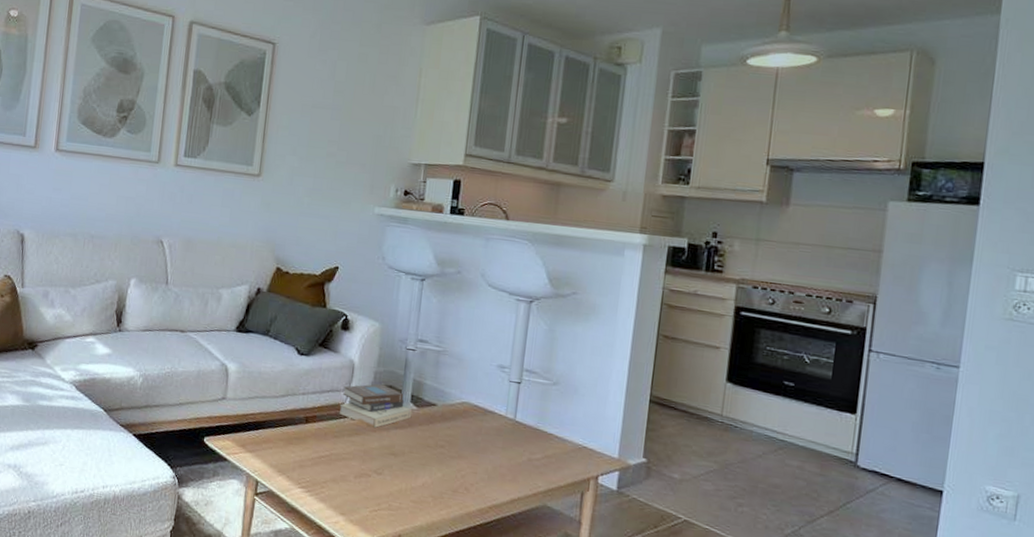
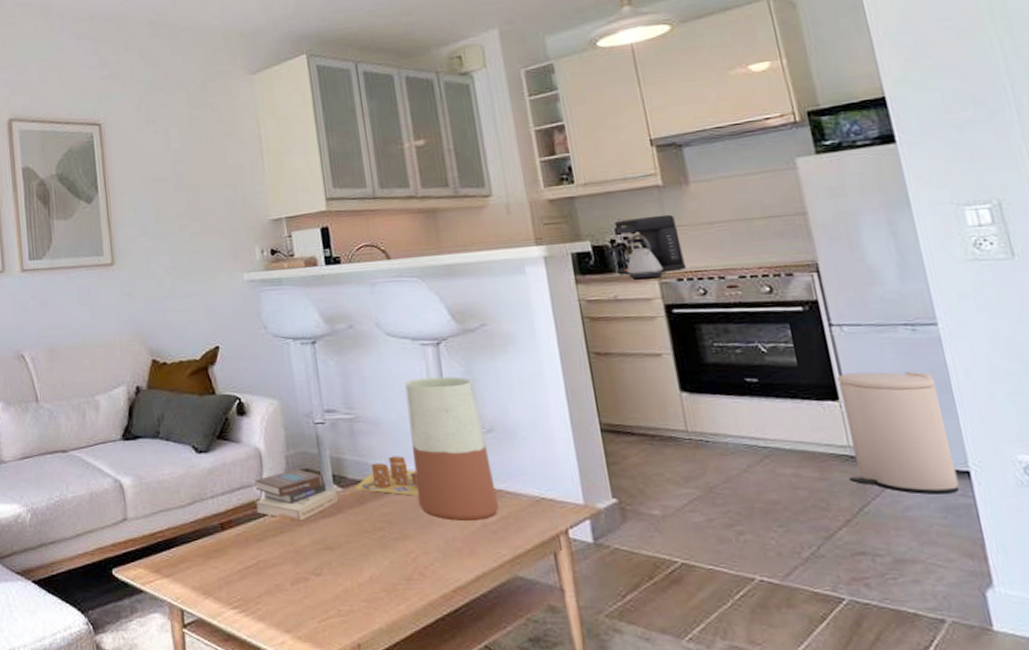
candle: none [426,389,484,426] -> present [352,456,419,496]
vase: none [479,327,553,455] -> present [404,376,499,521]
coffee maker: none [704,225,767,280] -> present [614,214,687,275]
kettle: none [712,240,744,283] -> present [627,233,664,280]
pedal bin: none [843,393,941,506] -> present [837,371,960,494]

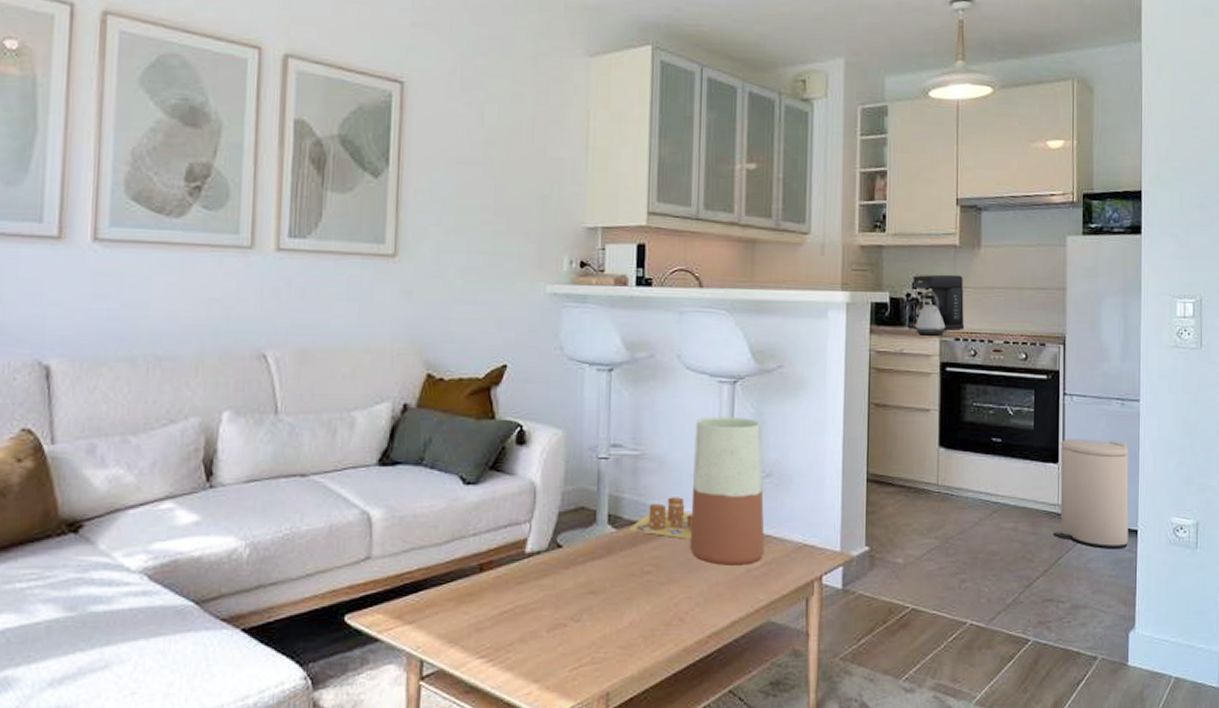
books: present [255,469,339,522] -> none [521,507,611,565]

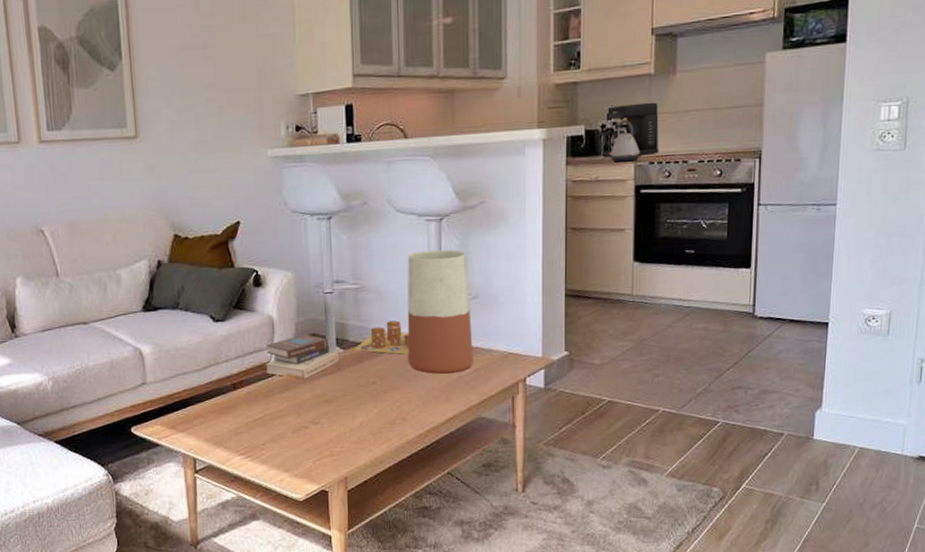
books: none [521,507,611,565] -> present [265,334,340,380]
pedal bin: present [1053,439,1129,549] -> none [744,244,823,341]

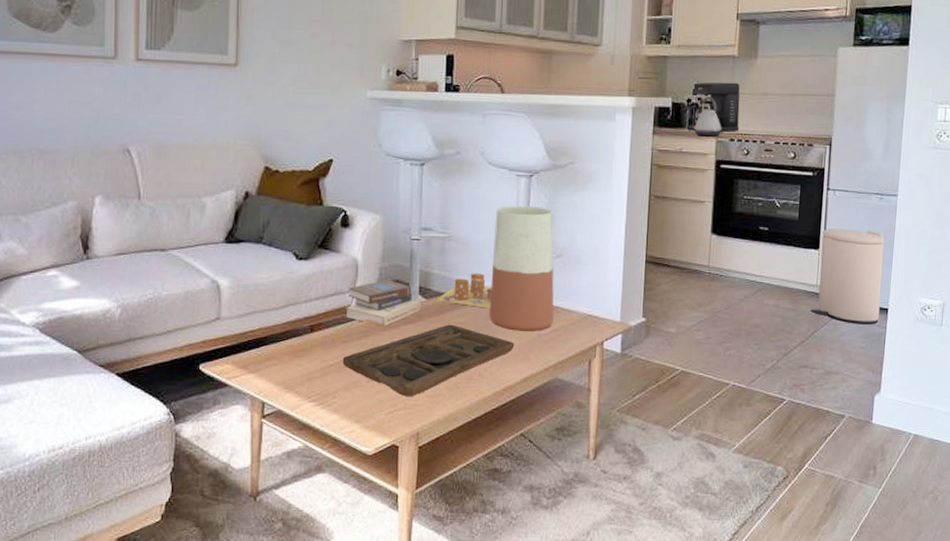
decorative tray: none [266,372,436,444] -> present [342,324,515,396]
pedal bin: none [744,244,823,341] -> present [811,228,885,324]

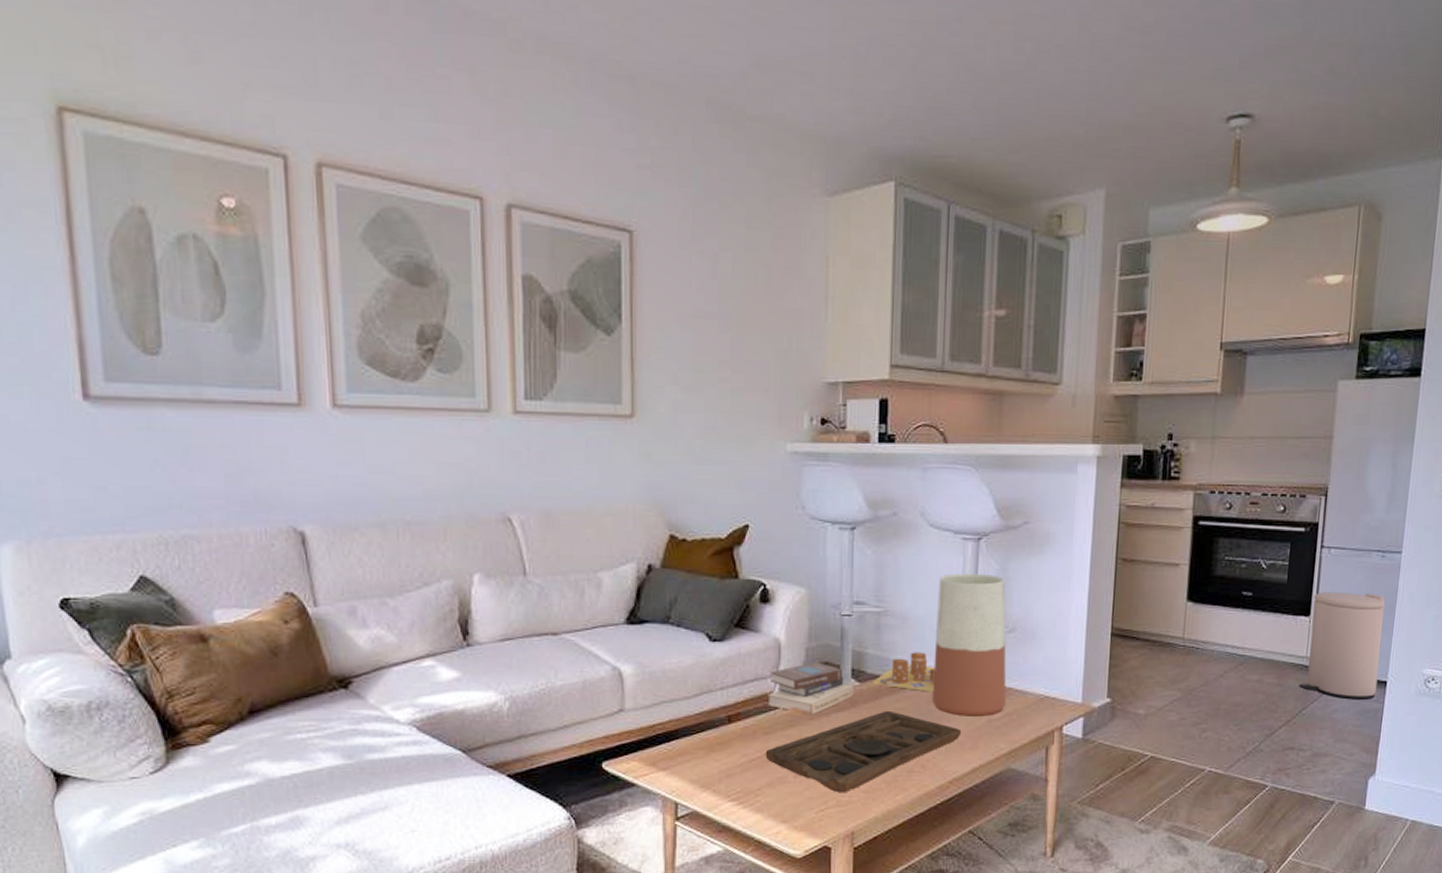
coffee maker: present [687,82,740,132] -> none [1160,424,1223,483]
kettle: present [694,96,722,137] -> none [1169,441,1201,489]

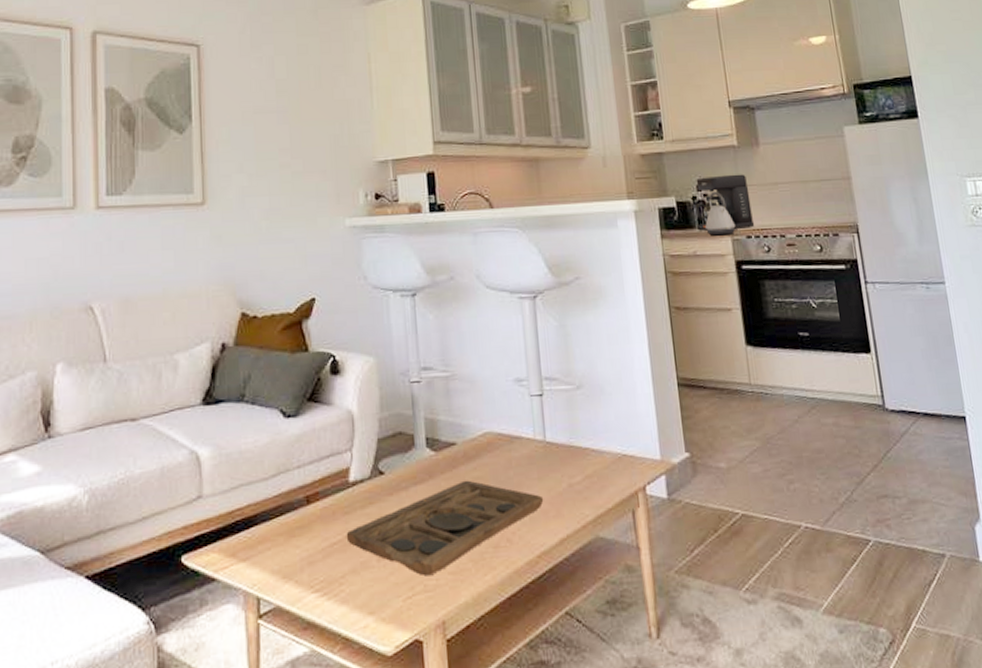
books: present [767,662,855,716] -> none [344,432,431,491]
candle: present [870,652,935,692] -> none [445,415,510,458]
vase: present [932,573,1007,716] -> none [501,331,584,482]
coffee maker: none [1160,424,1223,483] -> present [695,174,755,231]
kettle: none [1169,441,1201,489] -> present [705,191,736,236]
pedal bin: present [1299,592,1386,700] -> none [870,326,958,439]

